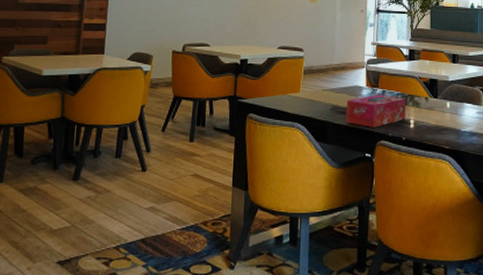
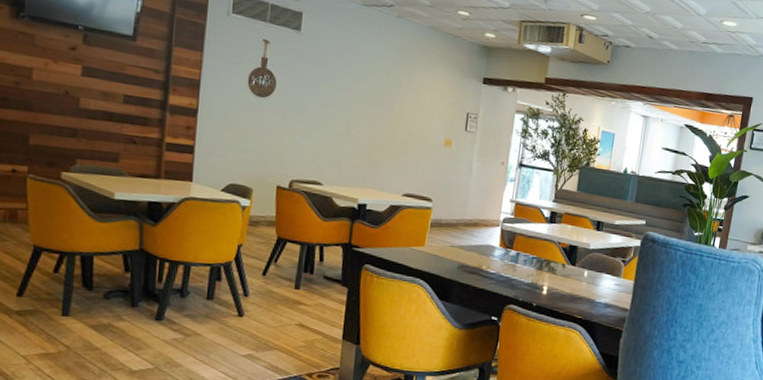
tissue box: present [346,94,406,127] -> none [473,256,541,291]

